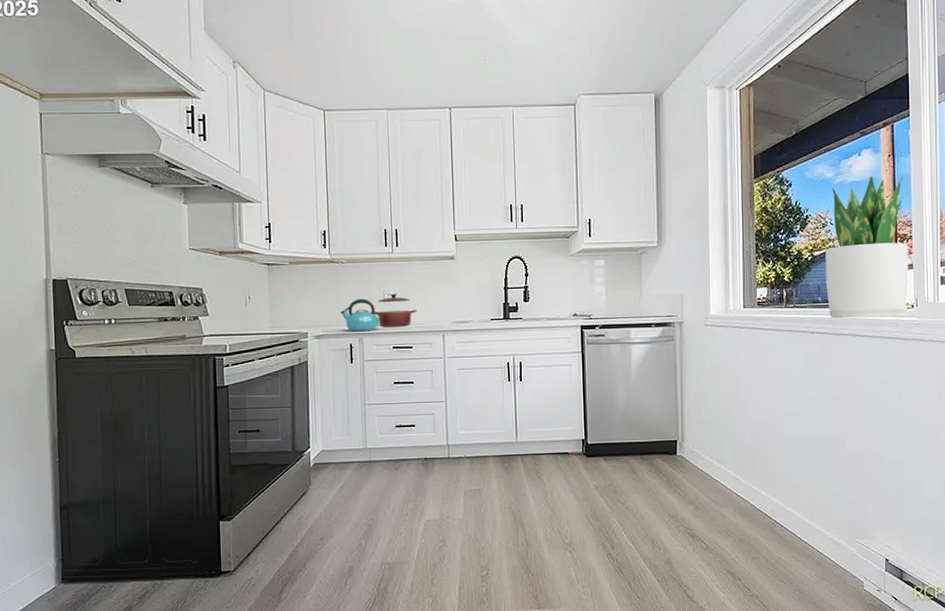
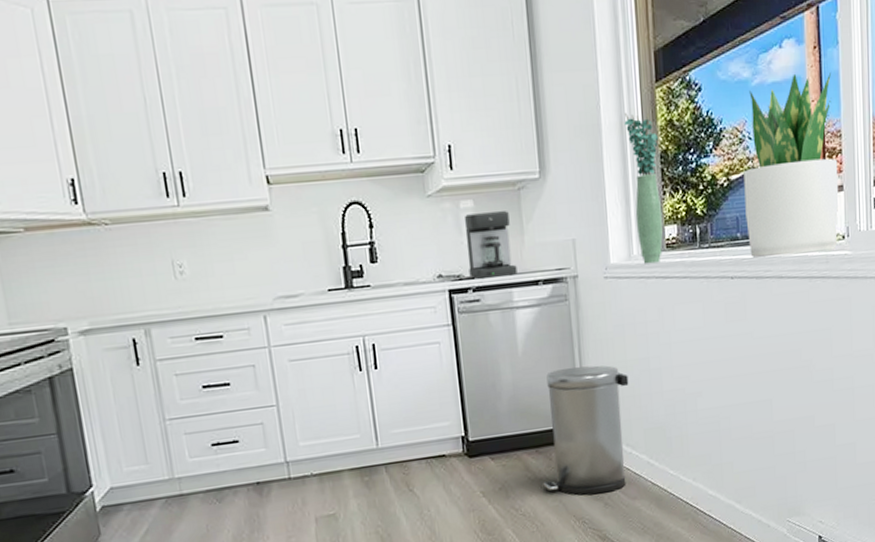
kettle: present [341,298,379,332] -> none [113,273,172,322]
saucepan: present [374,294,417,328] -> none [162,264,224,313]
coffee maker: none [597,269,635,320] -> present [465,211,518,280]
pedal bin: none [645,393,721,499] -> present [543,365,629,496]
vase: none [727,201,756,317] -> present [624,113,663,264]

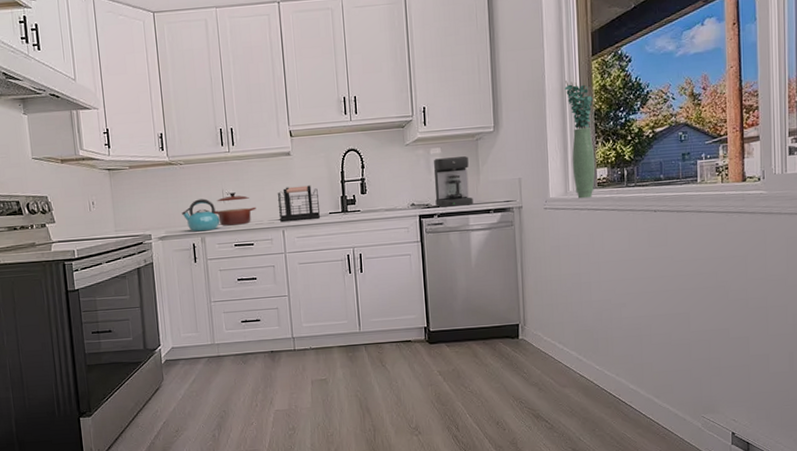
kettle: none [113,273,172,322] -> present [182,198,220,232]
saucepan: none [162,264,224,313] -> present [214,192,256,227]
dish rack: none [252,252,316,305] -> present [277,185,321,223]
pedal bin: present [543,365,629,496] -> none [488,277,562,381]
planter: present [743,72,839,259] -> none [667,44,755,196]

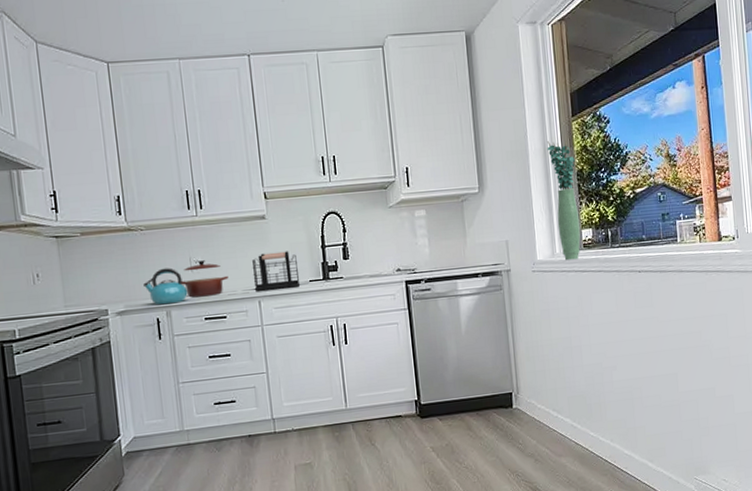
coffee maker: present [433,156,473,208] -> none [419,218,461,273]

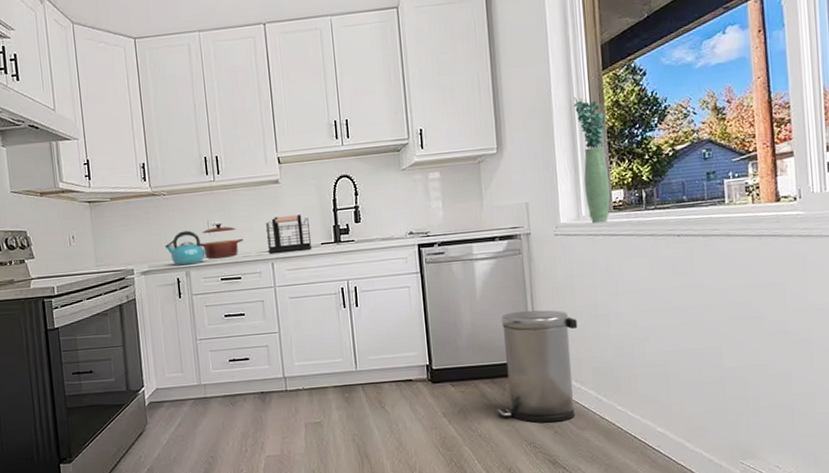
pedal bin: none [483,343,554,452] -> present [497,310,578,423]

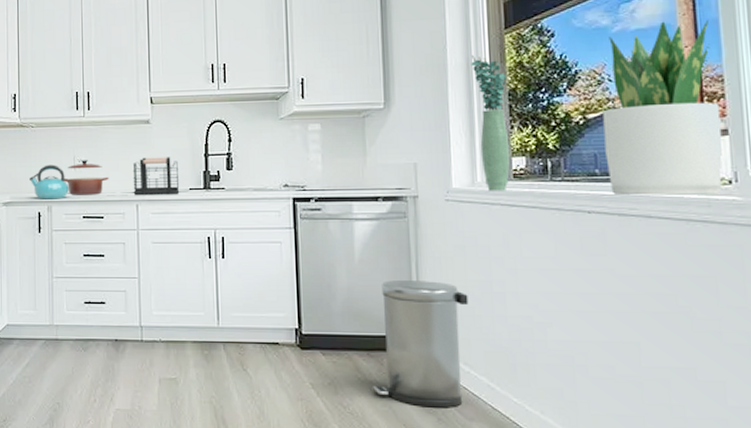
planter: none [689,52,790,219] -> present [603,20,723,196]

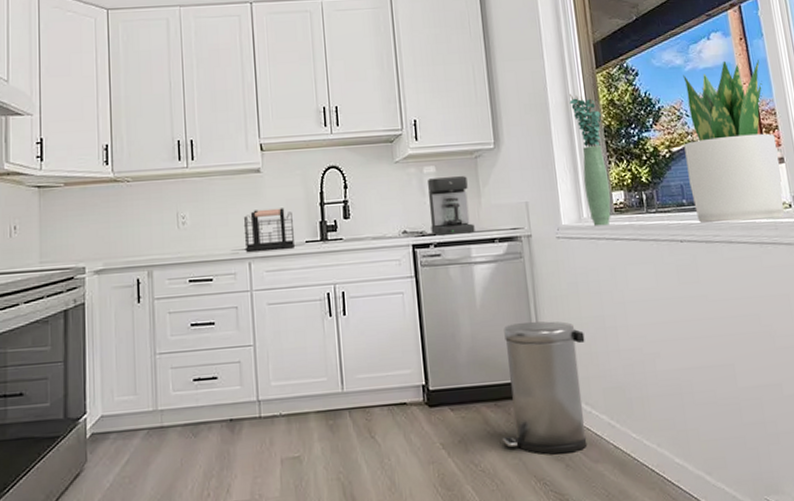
kettle: present [29,164,69,200] -> none [126,223,172,264]
saucepan: present [64,160,109,197] -> none [166,216,218,258]
coffee maker: none [311,135,358,192] -> present [427,176,475,237]

